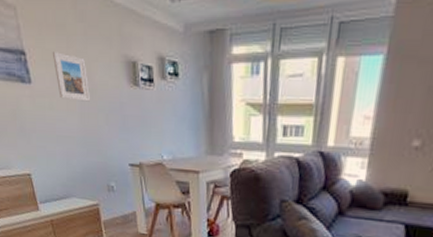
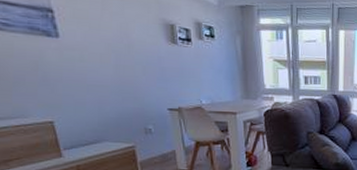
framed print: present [52,52,90,102] -> none [84,12,126,55]

